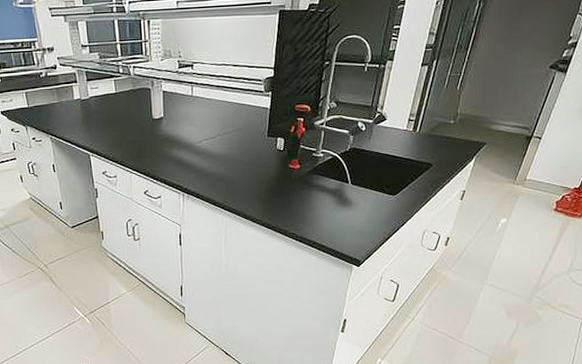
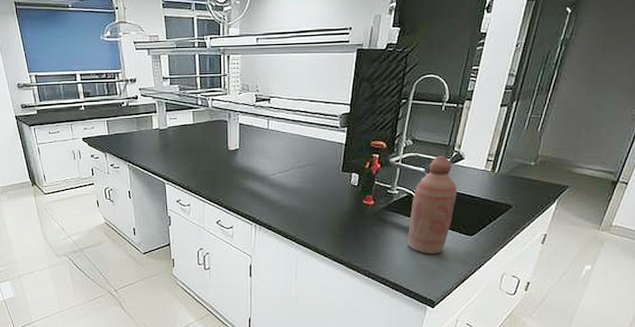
bottle: none [332,117,380,215] -> present [407,156,457,254]

